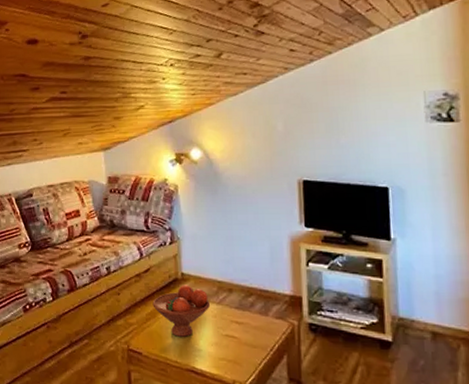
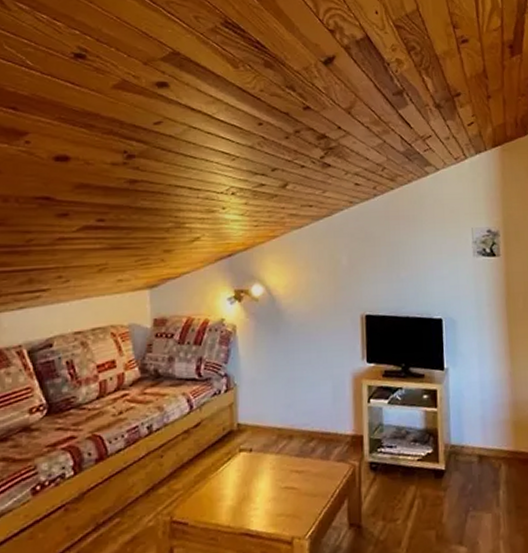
fruit bowl: present [152,285,211,337] -> none [203,436,269,497]

